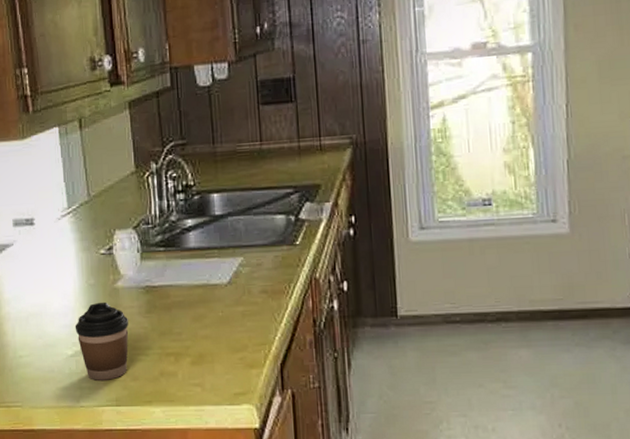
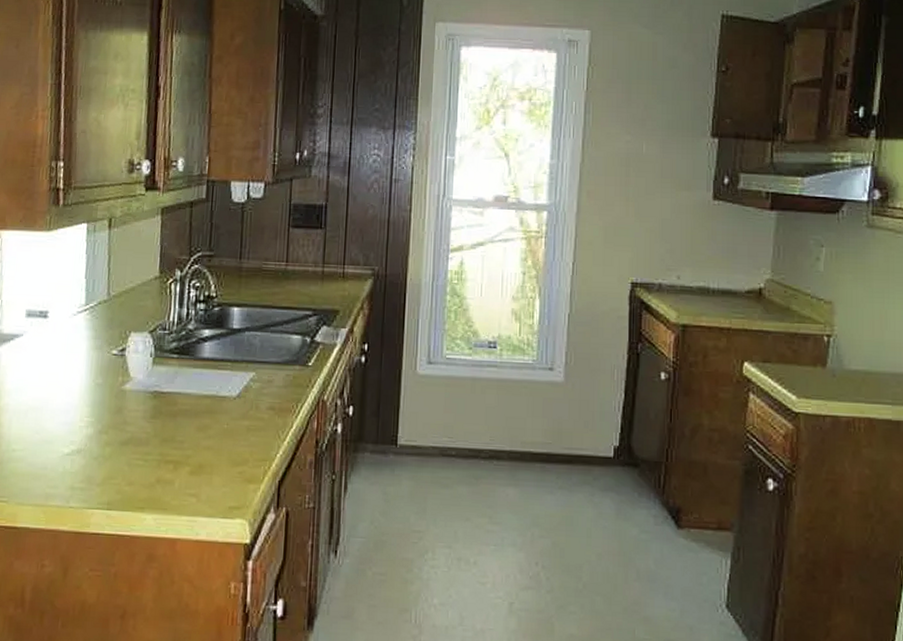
coffee cup: present [75,302,129,381] -> none [75,402,132,483]

